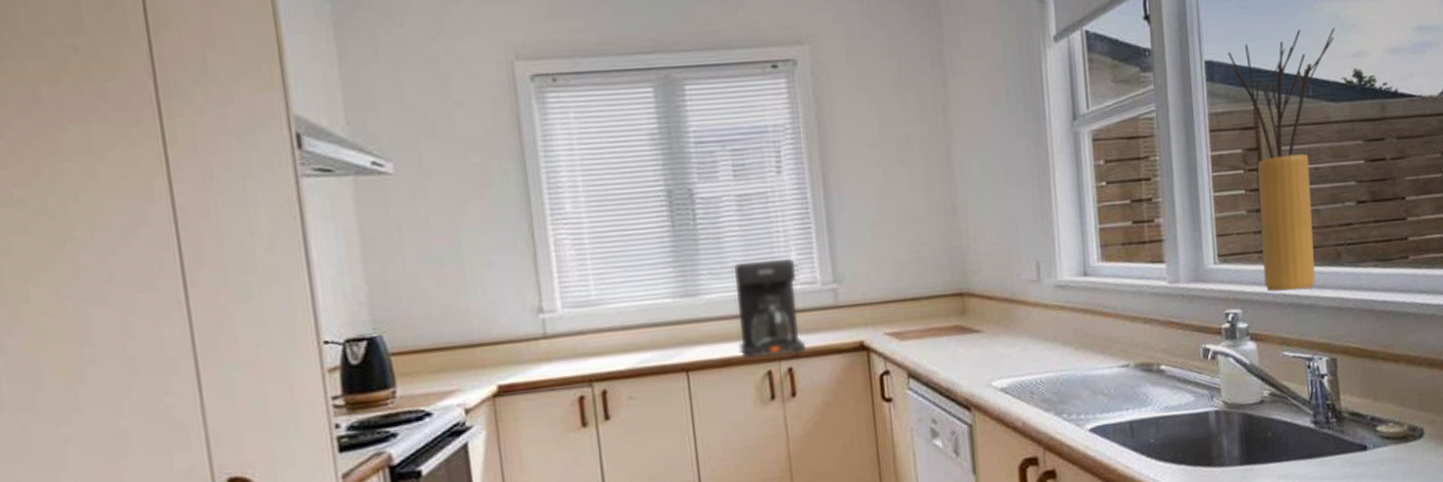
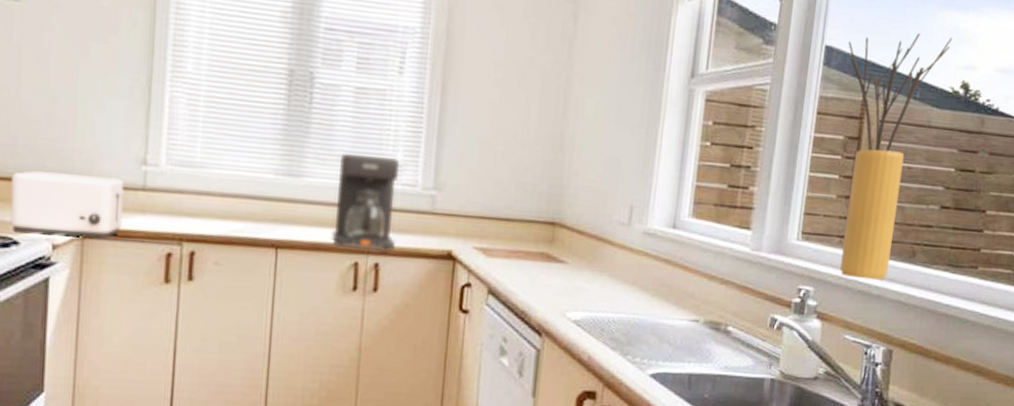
toaster: none [413,331,530,404] -> present [10,171,125,239]

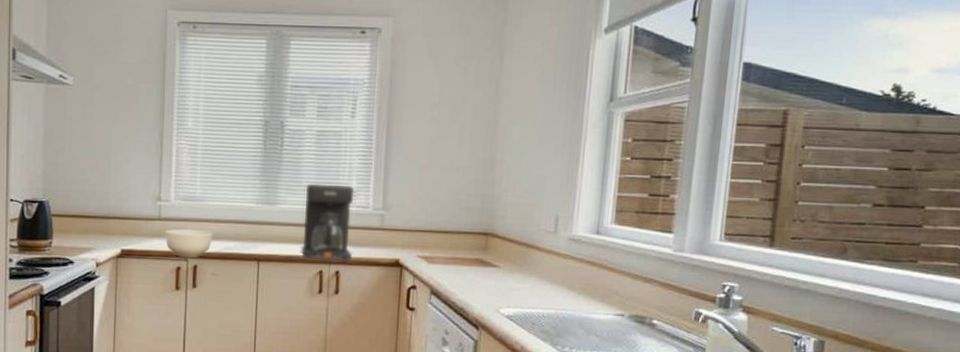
toaster: present [10,171,125,239] -> none [67,209,146,258]
bowl: none [151,203,218,243] -> present [165,229,214,259]
vase: present [840,33,953,281] -> none [765,43,881,276]

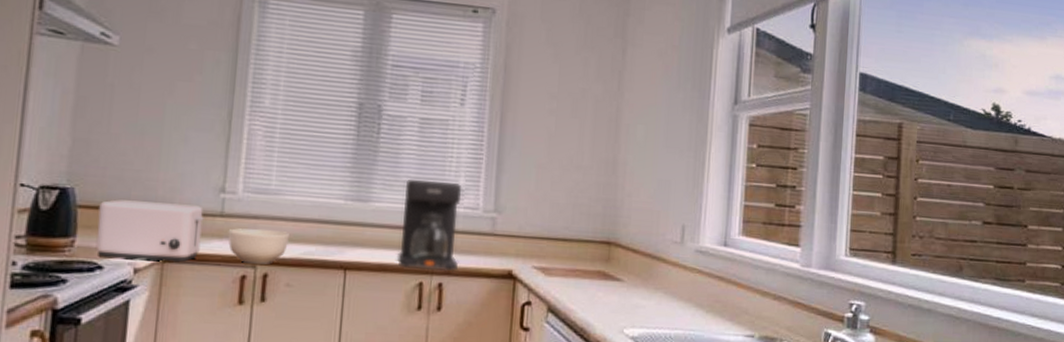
toaster: none [67,209,146,258] -> present [95,199,204,263]

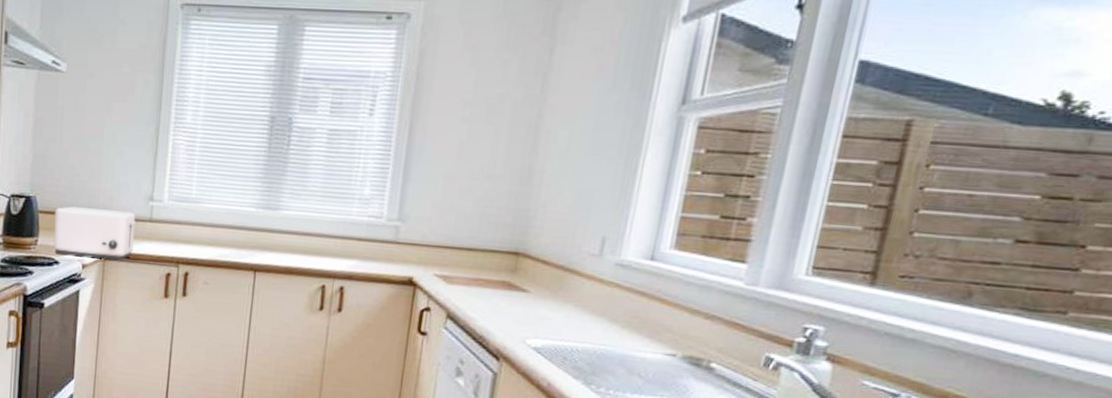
bowl: present [228,228,291,265] -> none [155,232,208,265]
coffee maker: present [396,178,462,272] -> none [301,188,367,277]

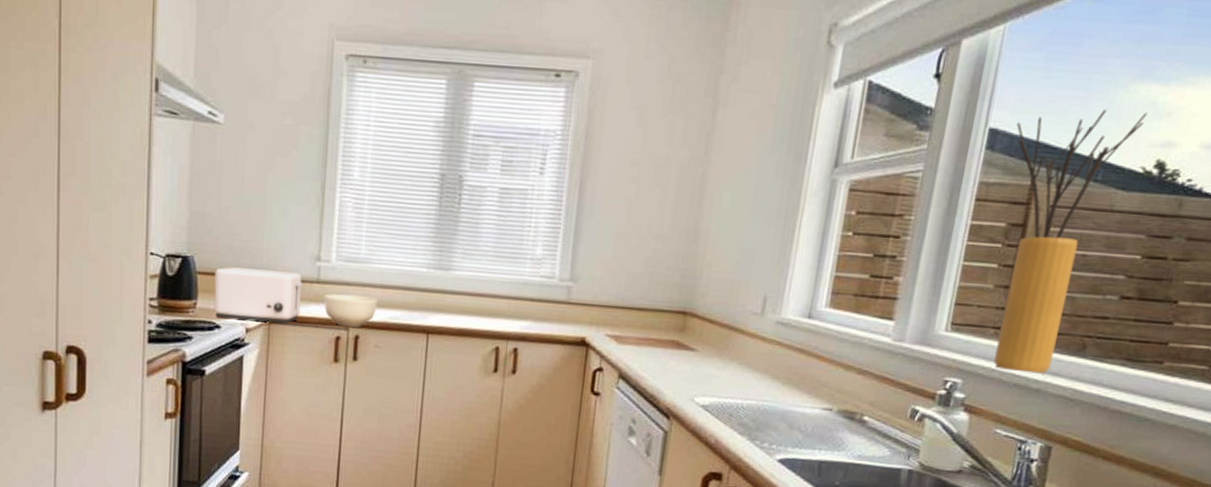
bowl: none [155,232,208,265] -> present [324,294,379,328]
vase: none [862,37,1051,323] -> present [994,109,1148,374]

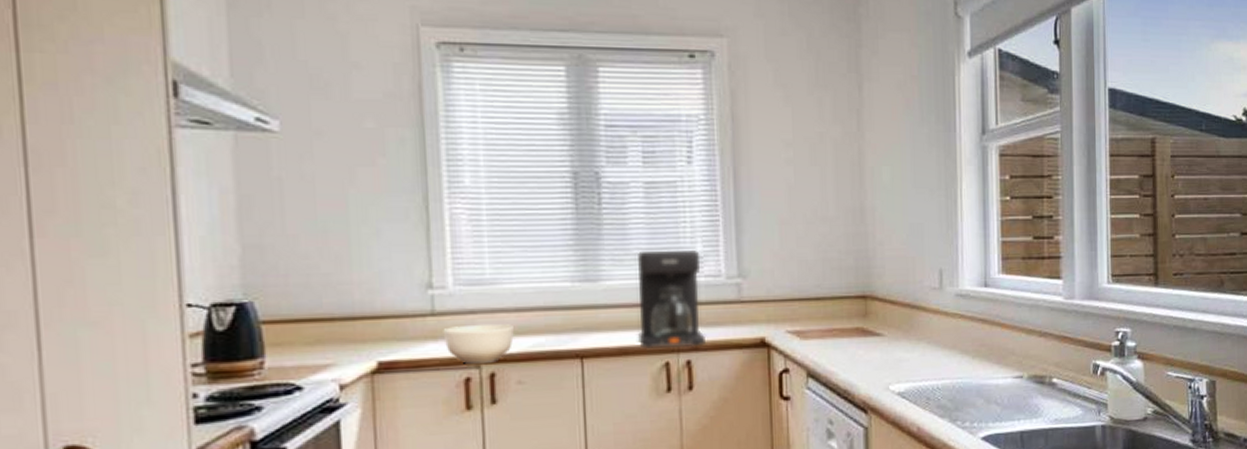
toaster: present [214,267,303,324] -> none [287,306,413,377]
coffee maker: none [475,248,539,338] -> present [637,249,705,350]
vase: present [994,109,1148,374] -> none [1130,66,1229,314]

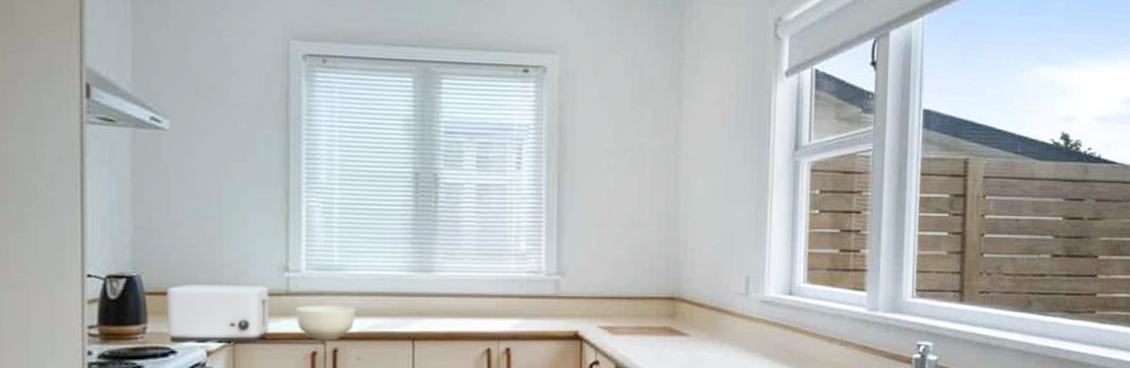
toaster: none [287,306,413,377] -> present [167,284,270,343]
coffee maker: present [637,249,705,350] -> none [463,246,524,337]

